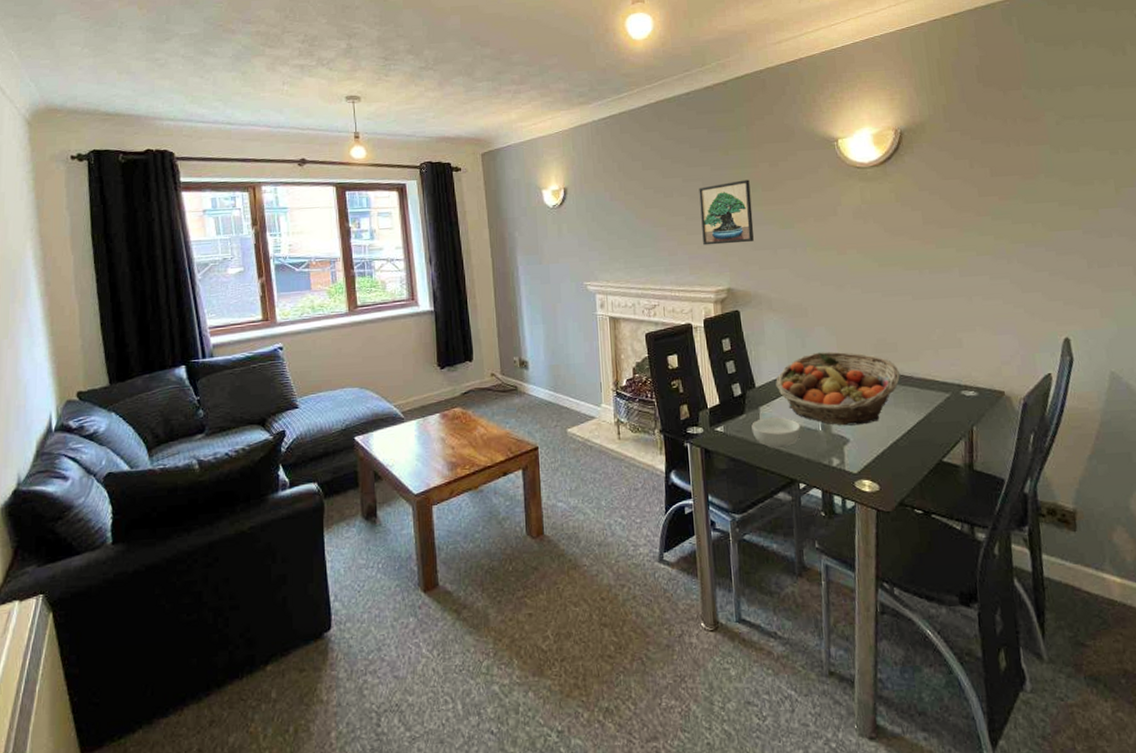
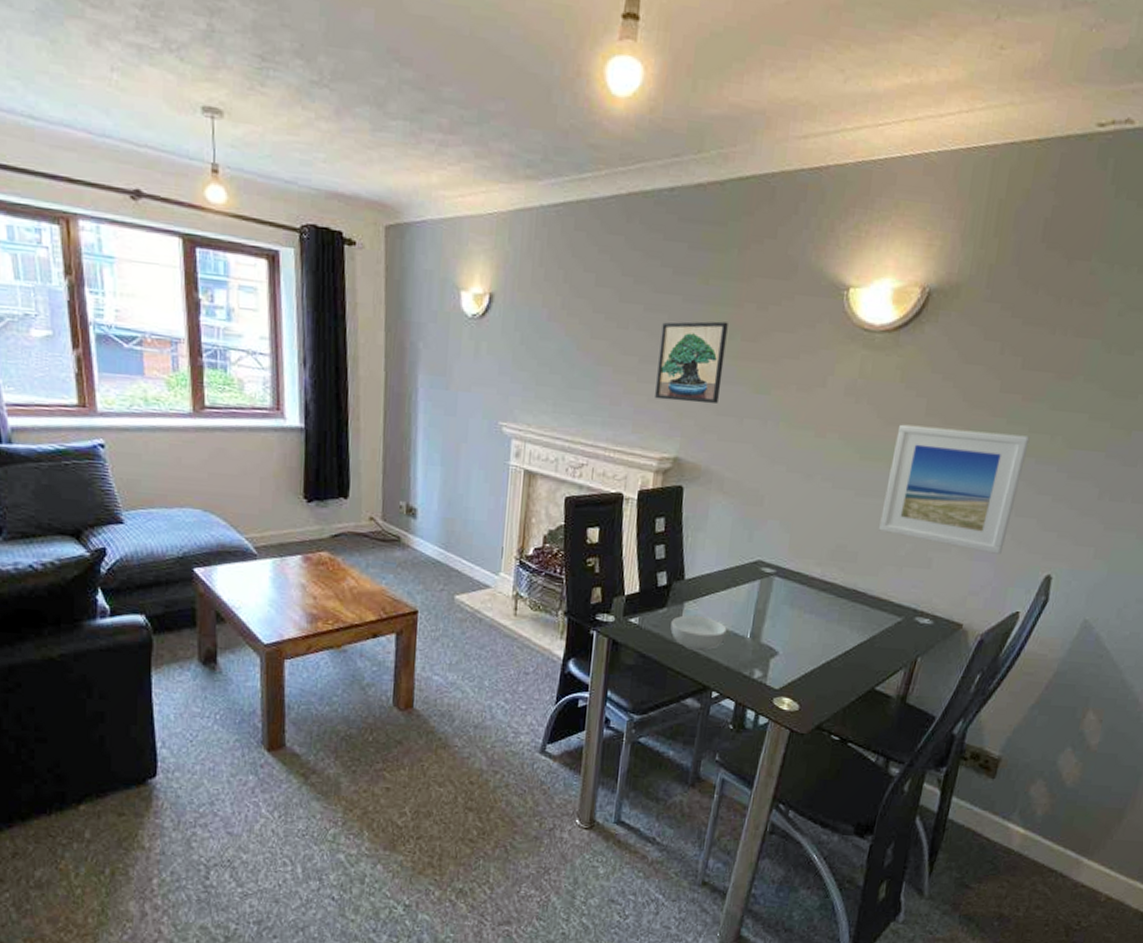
fruit basket: present [776,351,901,426] -> none [708,549,854,639]
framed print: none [904,227,1020,327] -> present [879,424,1030,554]

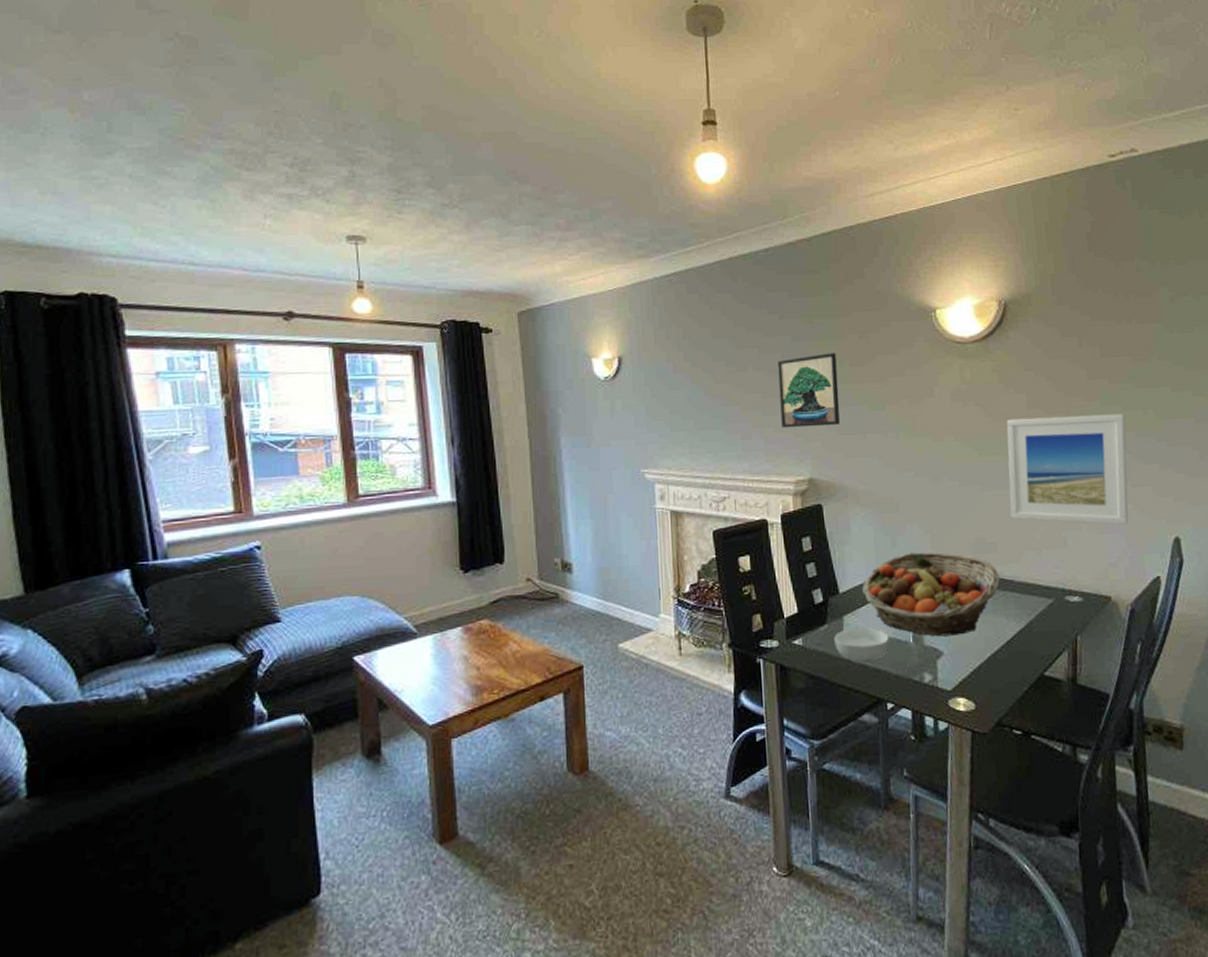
fruit basket: none [708,549,854,639] -> present [862,552,1001,637]

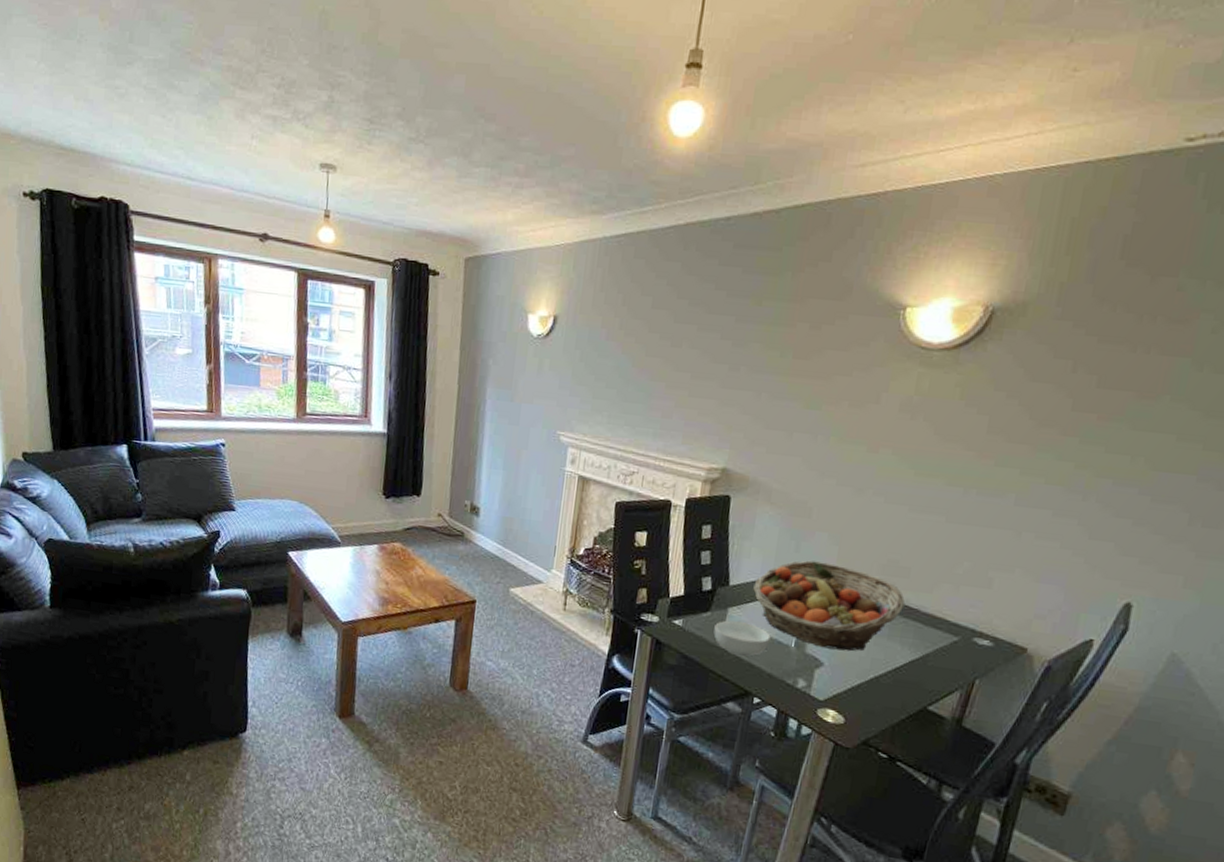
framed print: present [777,353,840,428] -> none [705,340,780,418]
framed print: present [1006,413,1129,525] -> none [934,441,1107,578]

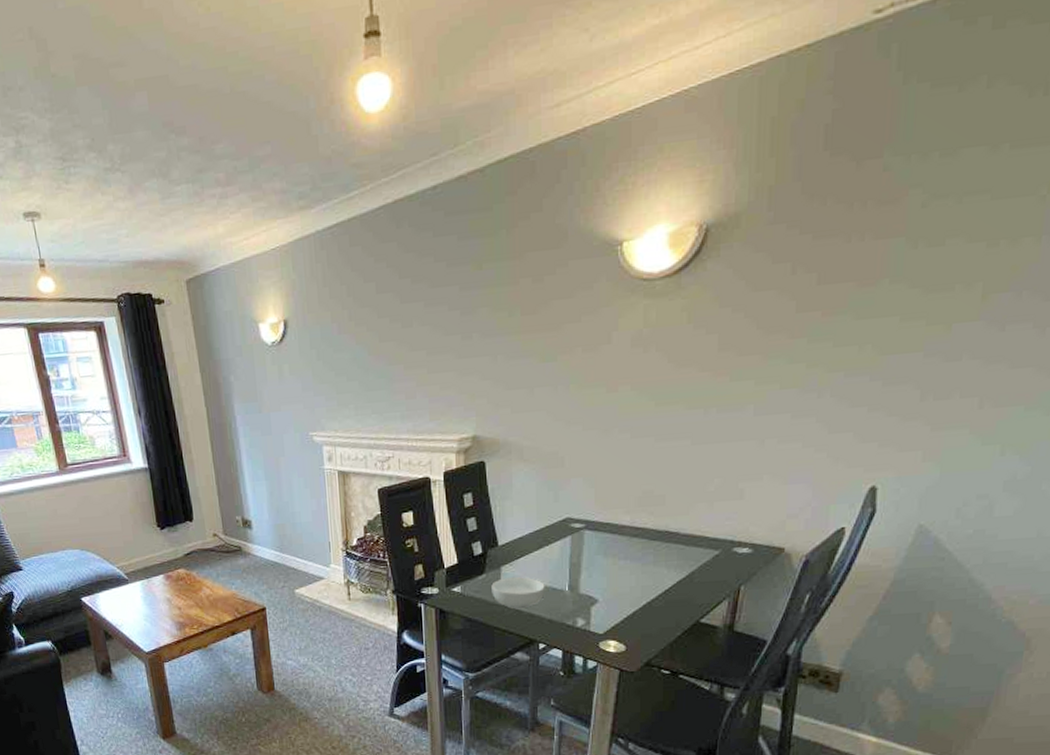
fruit basket: present [753,560,906,651] -> none [521,505,665,586]

